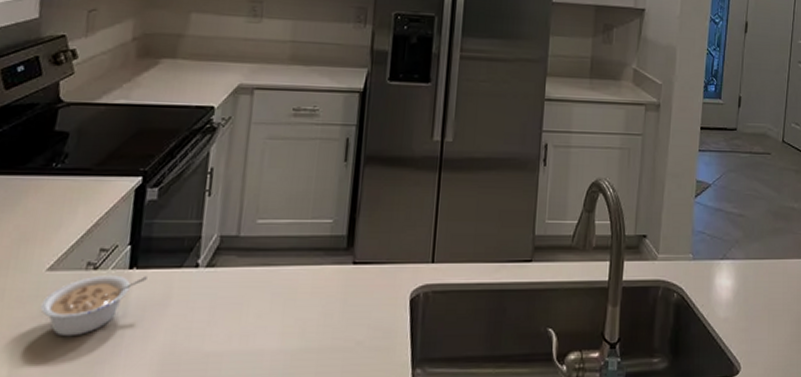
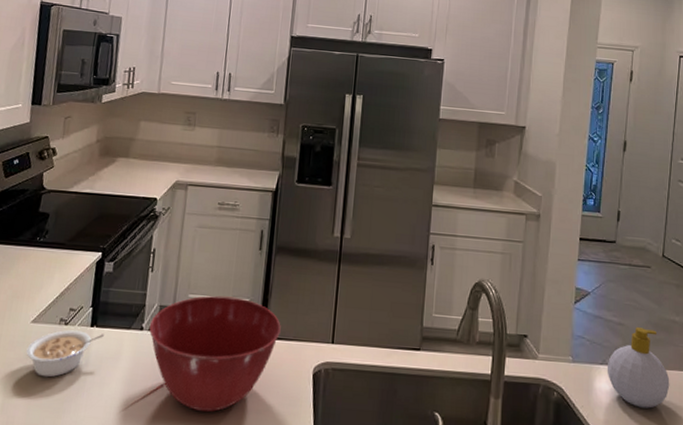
mixing bowl: none [206,218,372,358] -> present [149,295,281,413]
soap bottle: none [727,217,789,301] -> present [607,327,670,408]

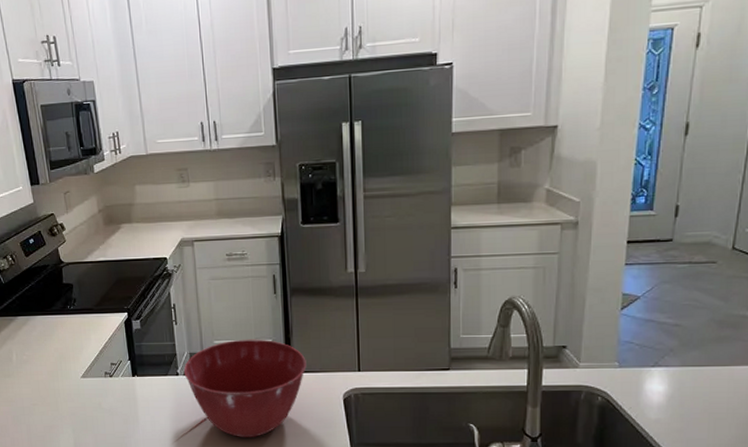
legume: present [26,329,104,378] -> none [83,380,145,420]
soap bottle: present [607,327,670,408] -> none [659,326,736,405]

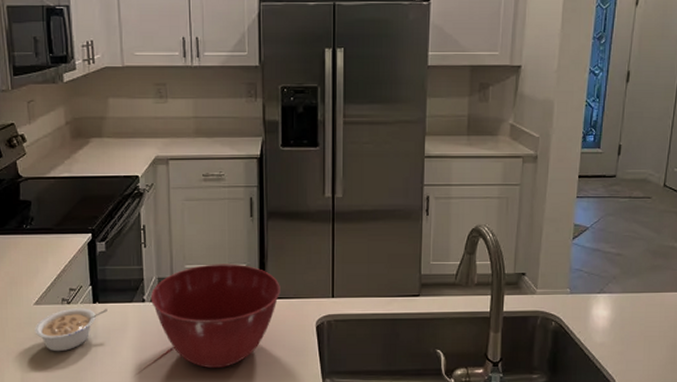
legume: none [83,380,145,420] -> present [35,308,107,352]

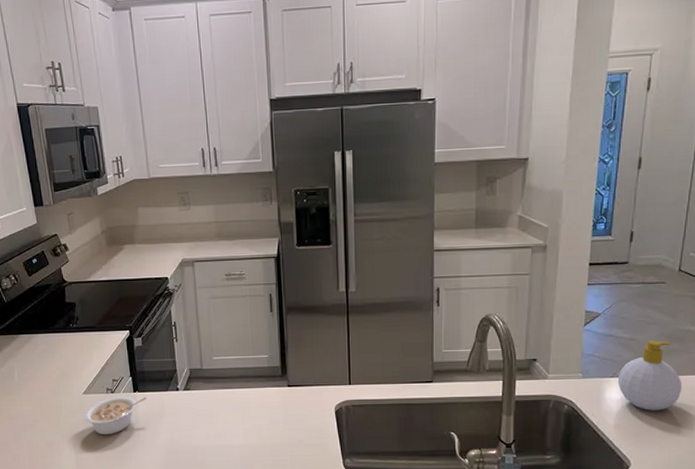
mixing bowl: present [150,264,280,369] -> none [183,355,301,450]
soap bottle: none [604,256,666,328] -> present [617,340,682,411]

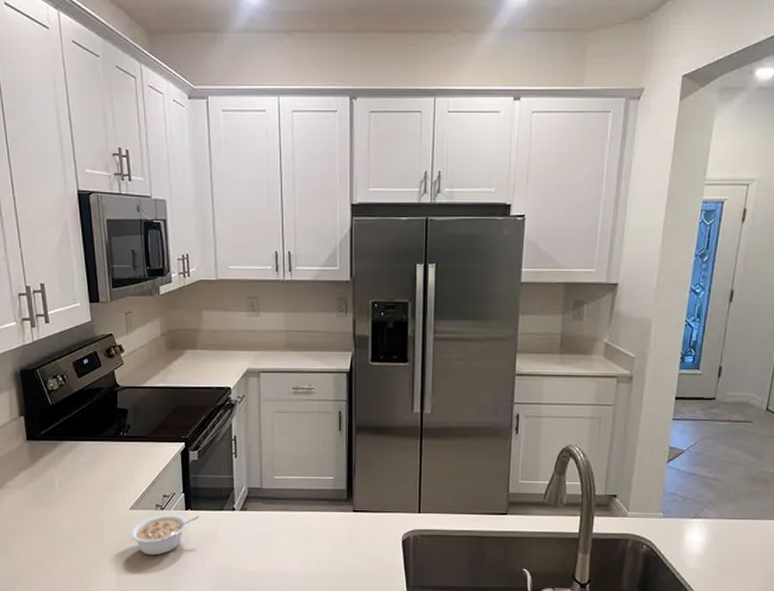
soap bottle: present [617,340,682,411] -> none [699,481,765,556]

